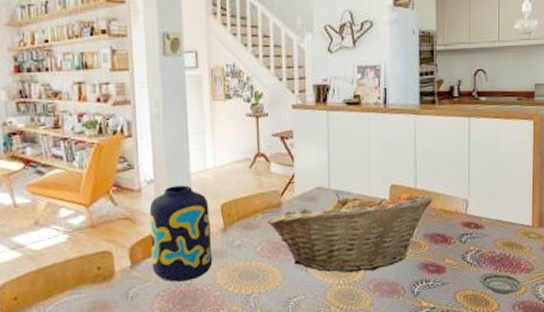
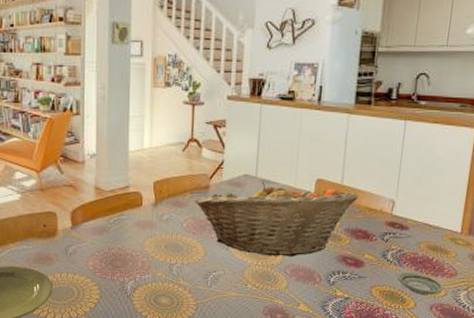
vase: present [149,185,213,282] -> none [89,161,143,245]

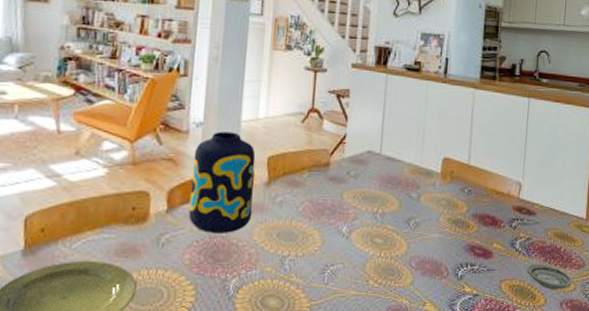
vase: none [89,161,143,245] -> present [188,131,256,233]
fruit basket: present [195,182,359,257] -> none [313,160,486,246]

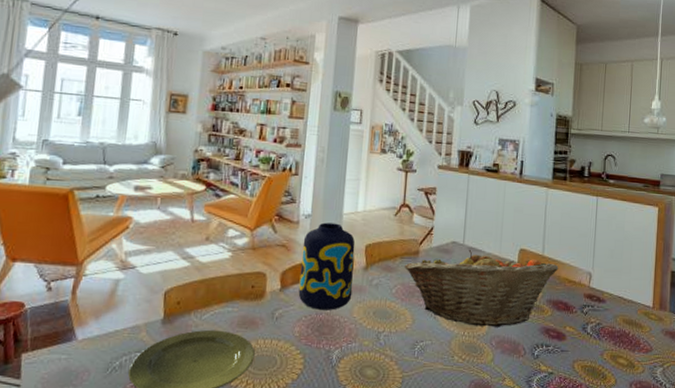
fruit basket: none [313,160,486,246] -> present [405,250,559,327]
saucer: present [526,263,572,290] -> none [597,346,641,372]

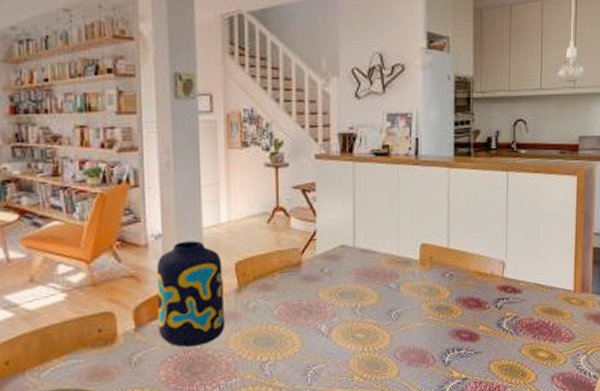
fruit basket: present [405,250,559,327] -> none [286,253,467,340]

